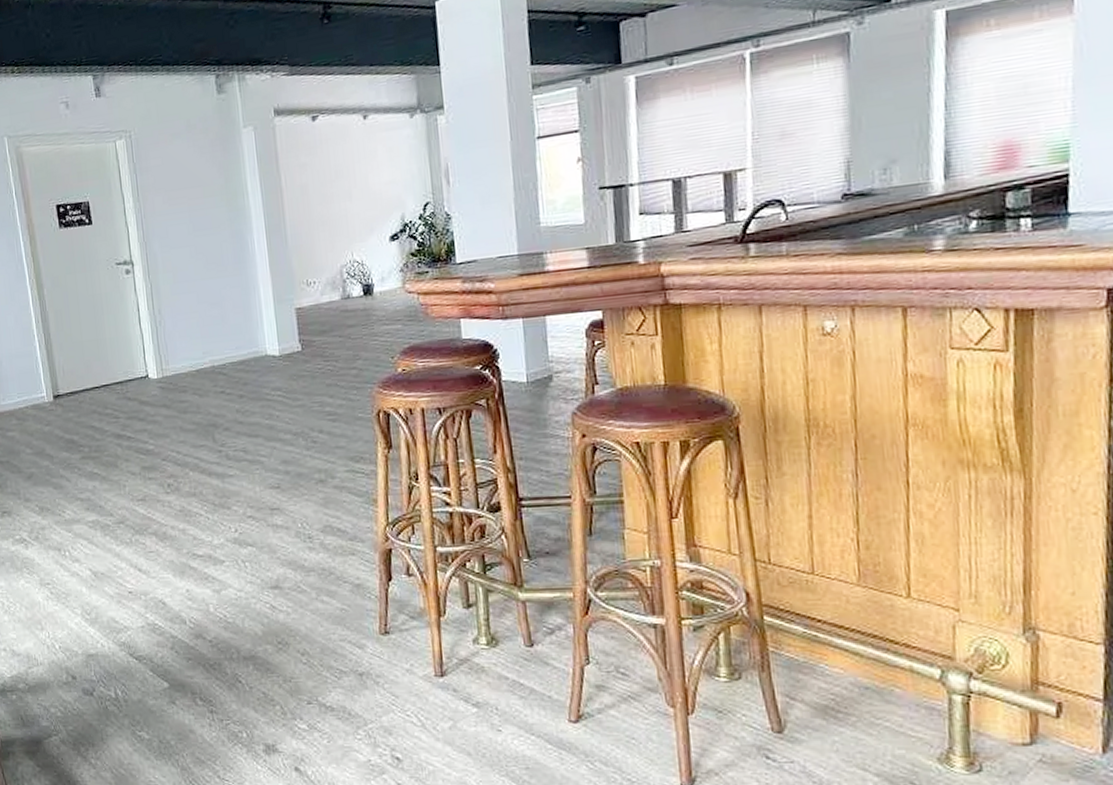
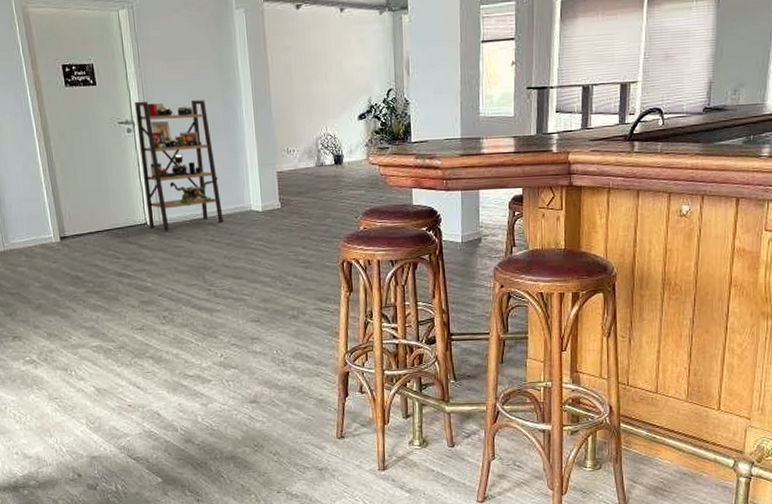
shelving unit: none [134,231,235,384] -> present [135,100,223,231]

